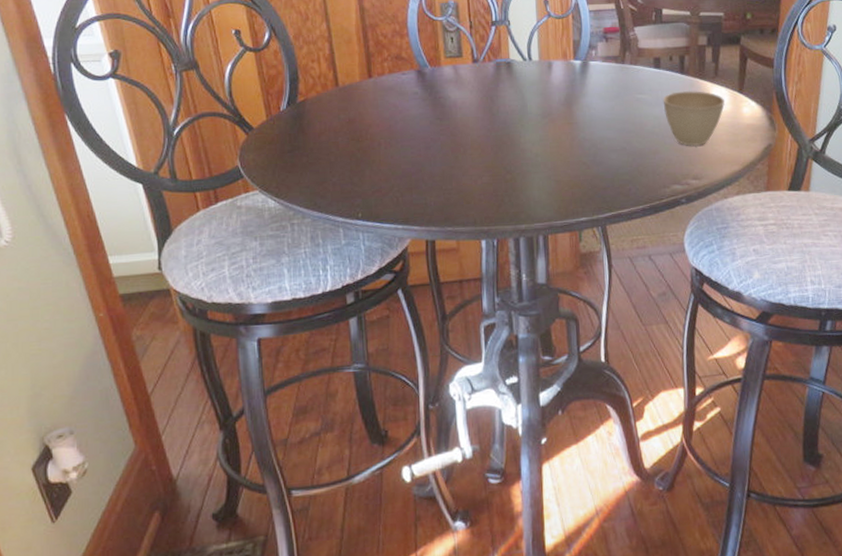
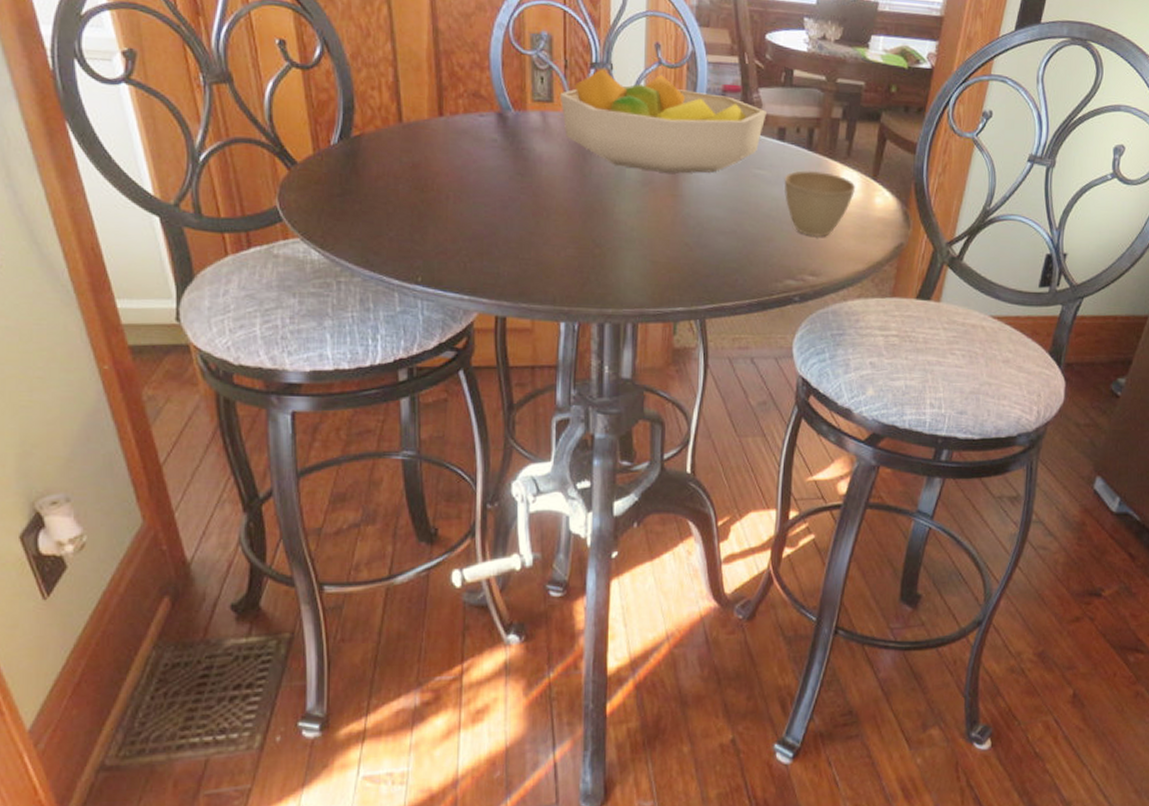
fruit bowl: none [467,24,643,105] -> present [559,69,767,174]

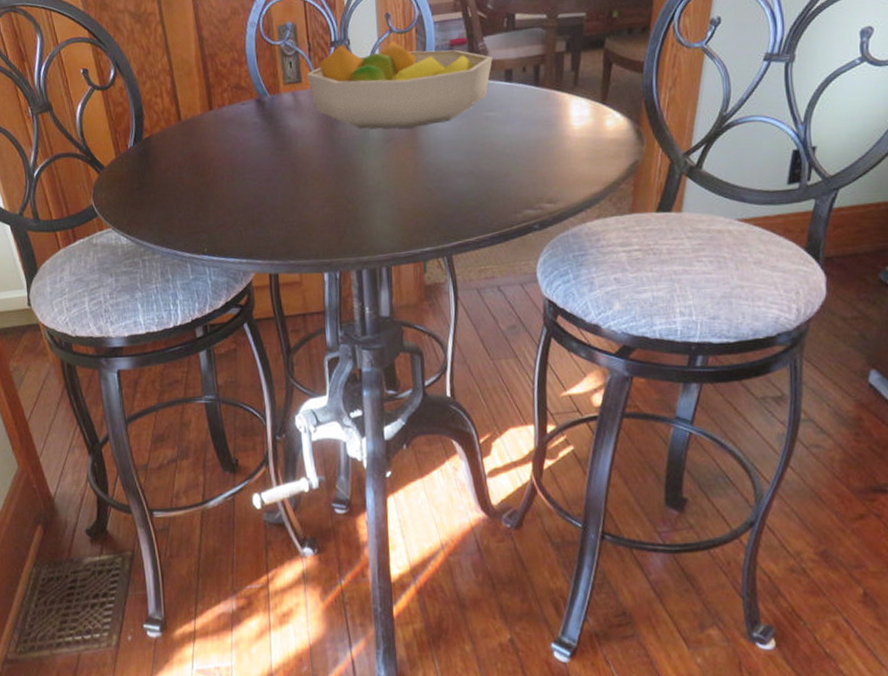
cup: present [784,170,856,237] -> none [514,104,586,166]

